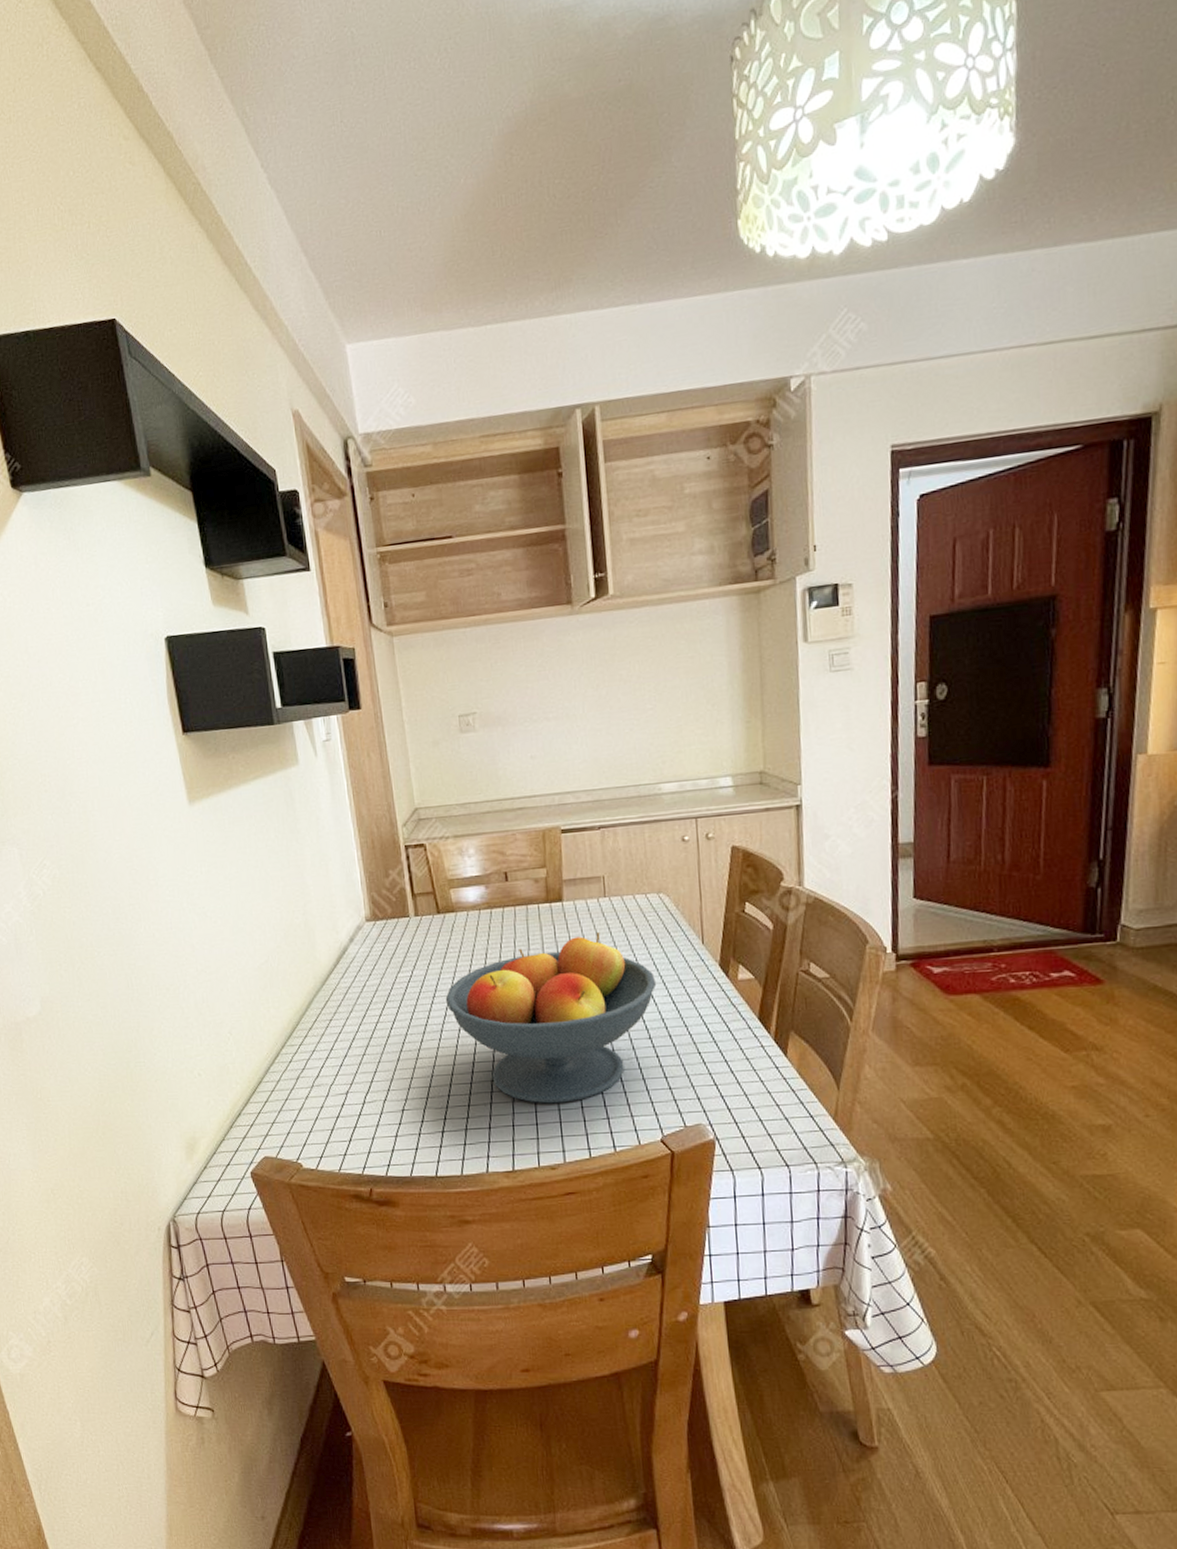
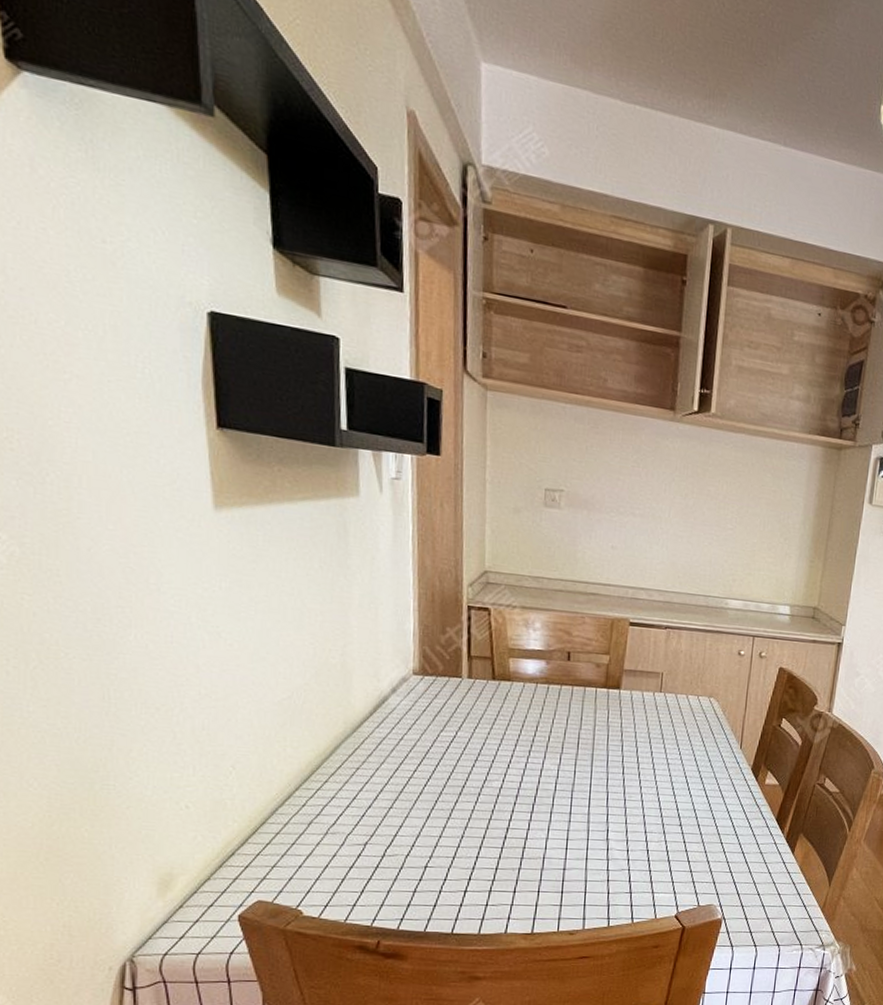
fruit bowl: present [445,932,657,1104] -> none [488,723,695,875]

